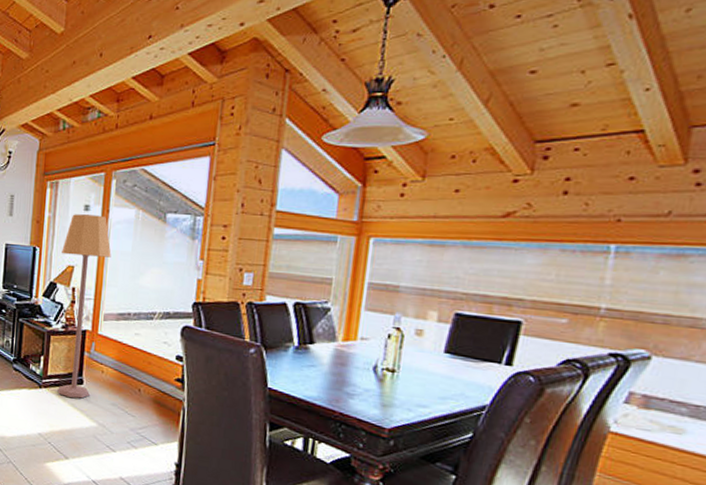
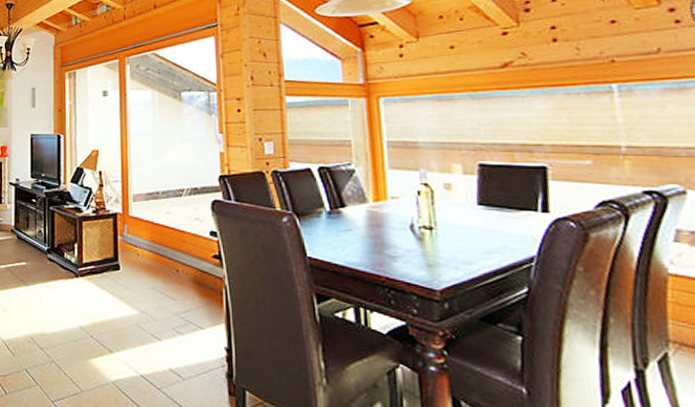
lamp: present [57,214,111,399] -> none [85,99,133,285]

